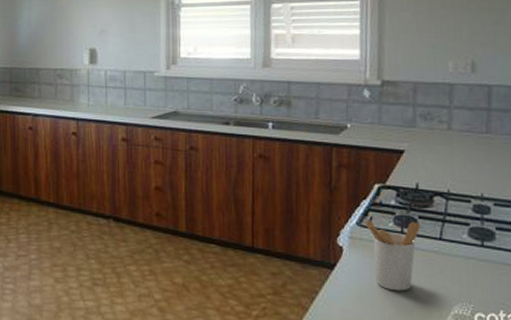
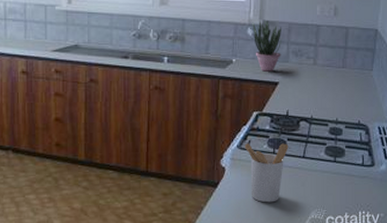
potted plant: none [369,80,407,138] -> present [252,21,283,72]

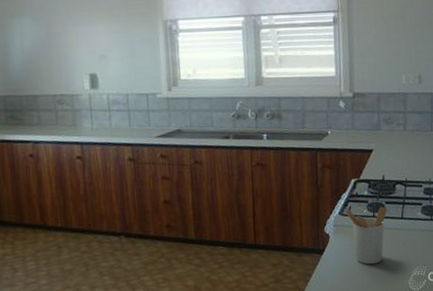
potted plant: present [252,21,283,72] -> none [343,93,373,141]

